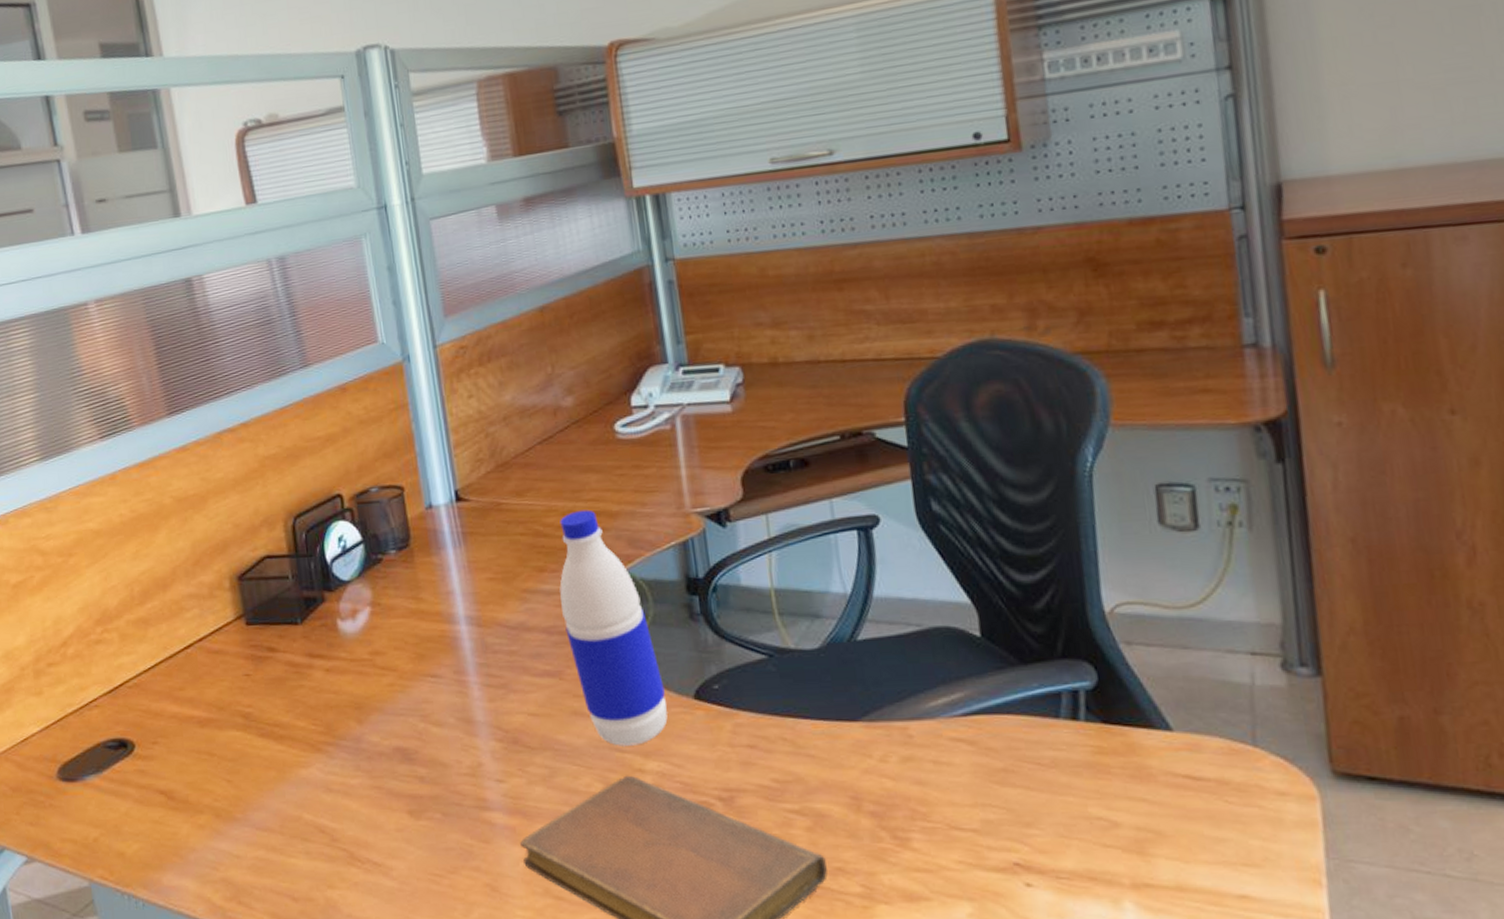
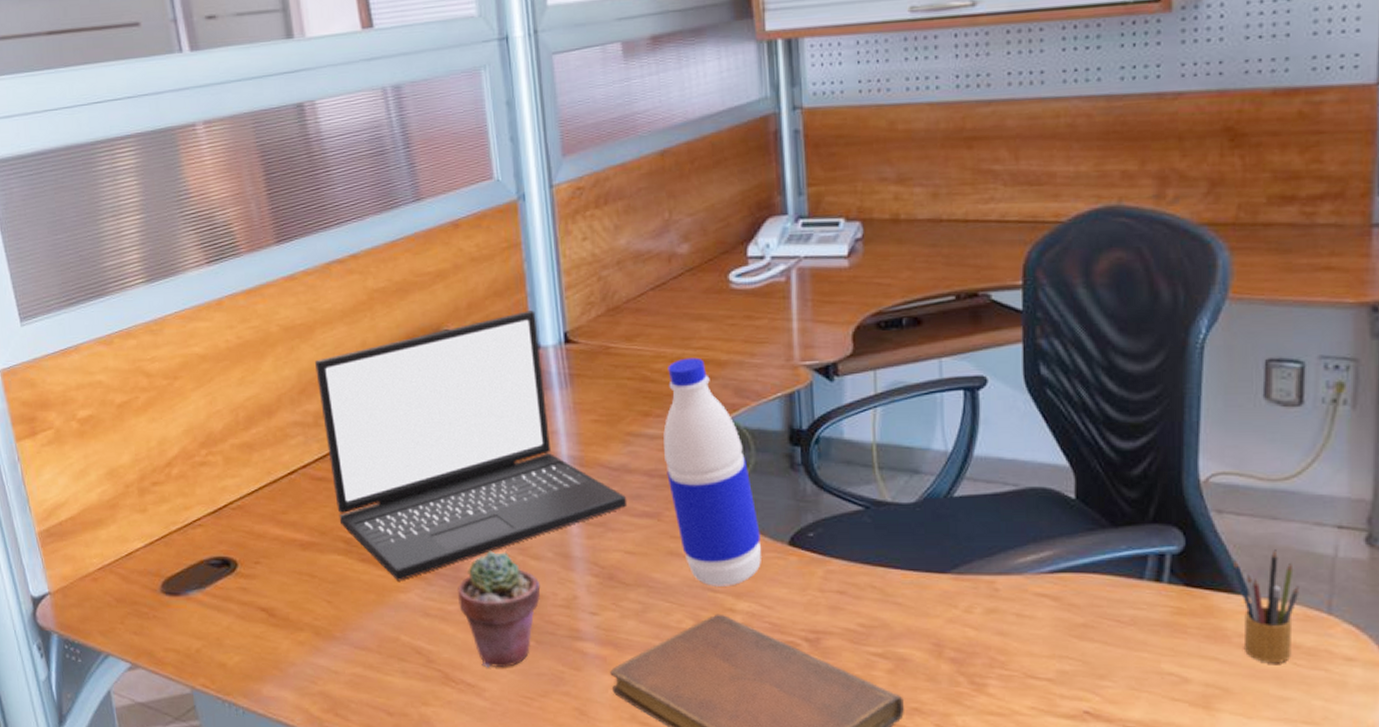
laptop: none [209,470,528,756] -> present [315,310,628,581]
potted succulent: none [358,719,444,845] -> present [456,551,541,668]
pencil box: none [1149,680,1222,801] -> present [1233,549,1299,662]

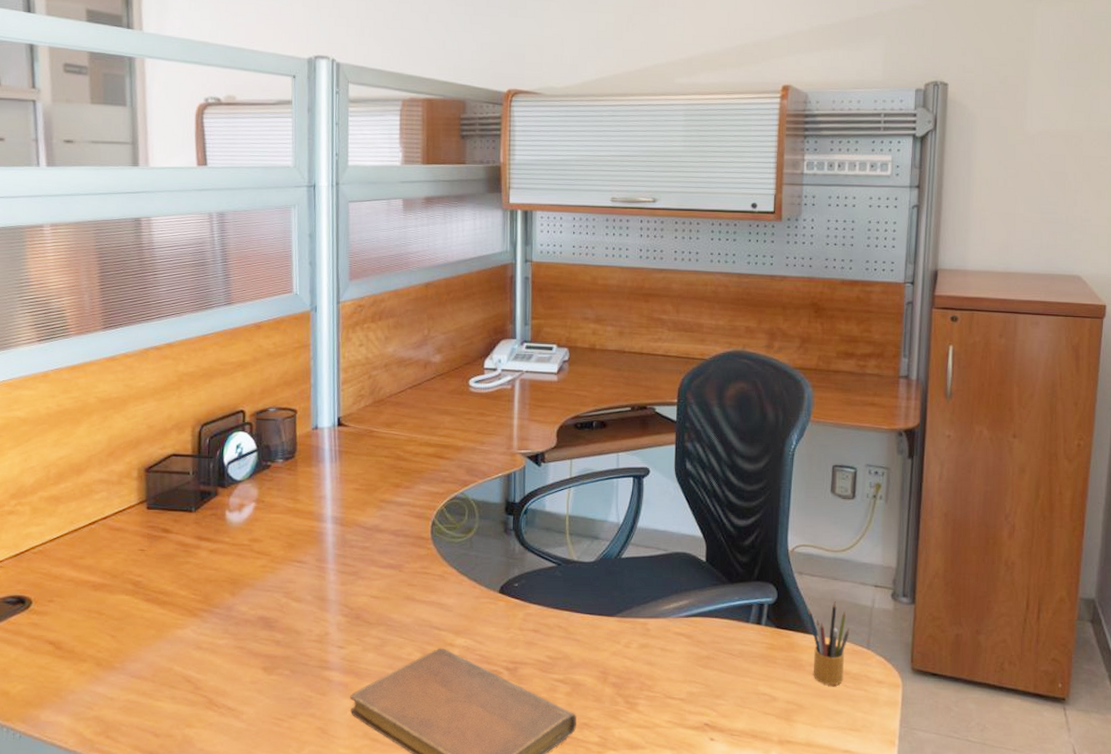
laptop: present [315,310,628,581] -> none [125,398,376,619]
potted succulent: present [456,551,541,668] -> none [227,594,299,694]
water bottle: present [663,357,761,586] -> none [409,443,478,625]

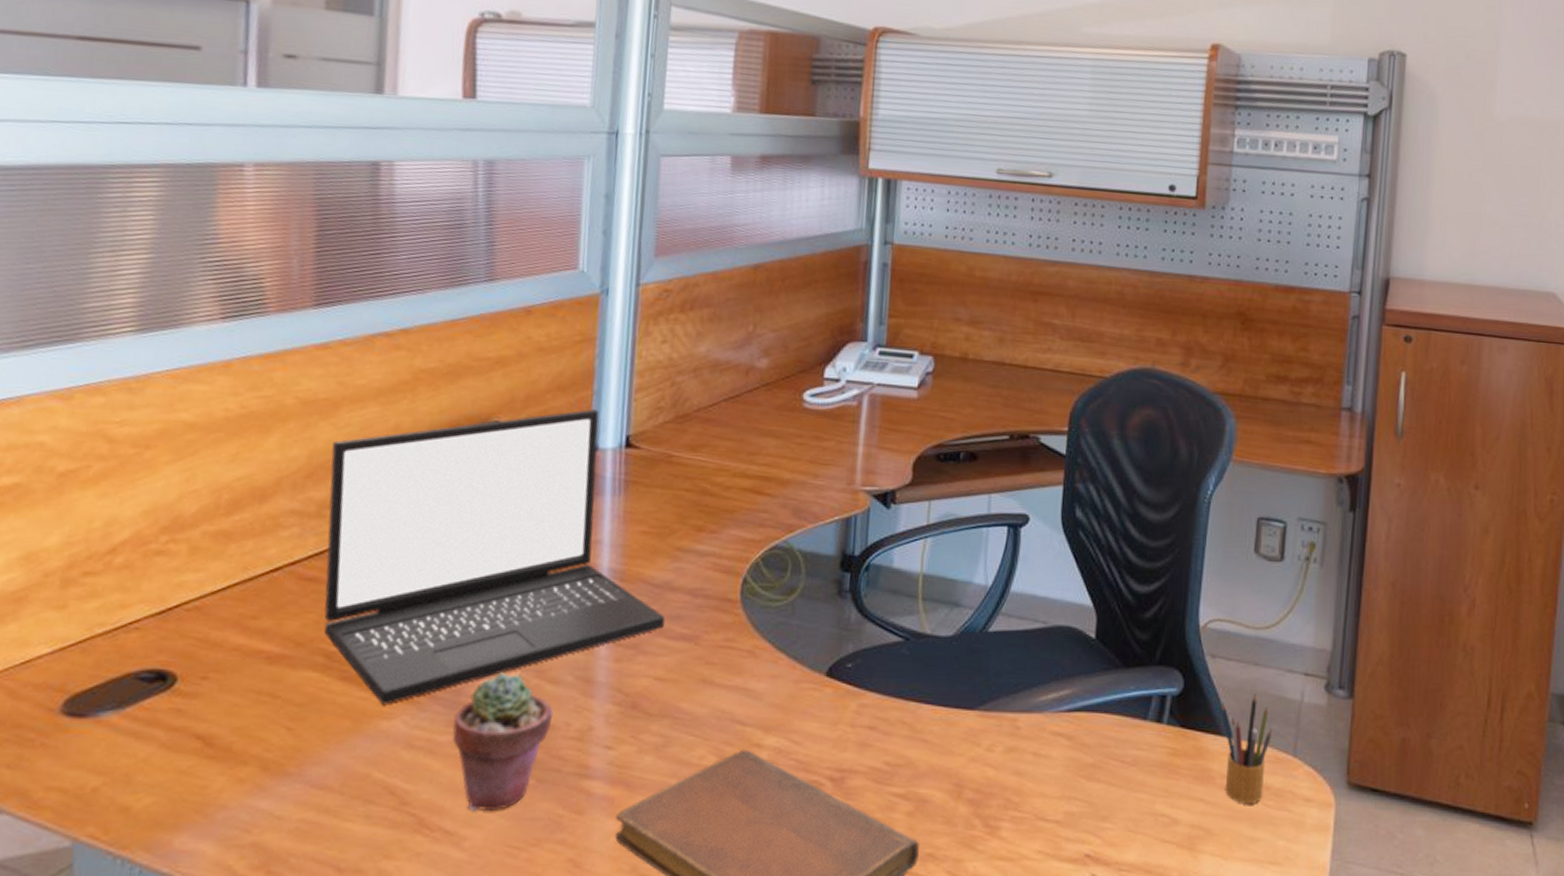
laptop: none [125,398,376,619] -> present [323,409,665,705]
potted succulent: none [227,594,299,694] -> present [452,672,554,812]

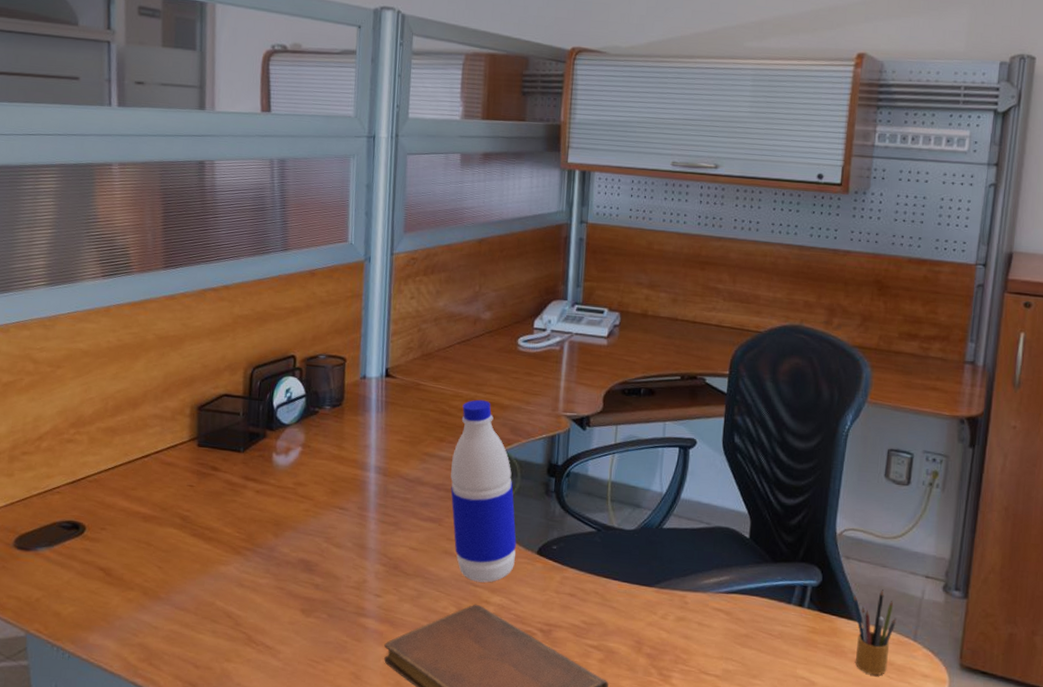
laptop: present [323,409,665,705] -> none [179,348,417,555]
potted succulent: present [452,672,554,812] -> none [269,537,339,634]
water bottle: none [711,473,799,719] -> present [450,399,517,583]

